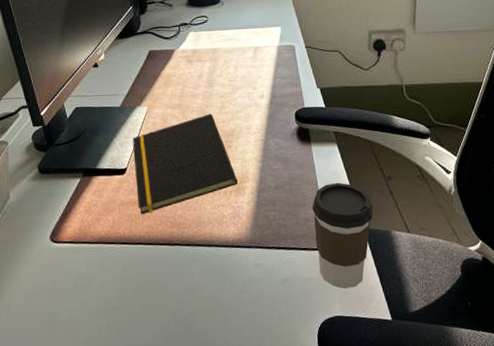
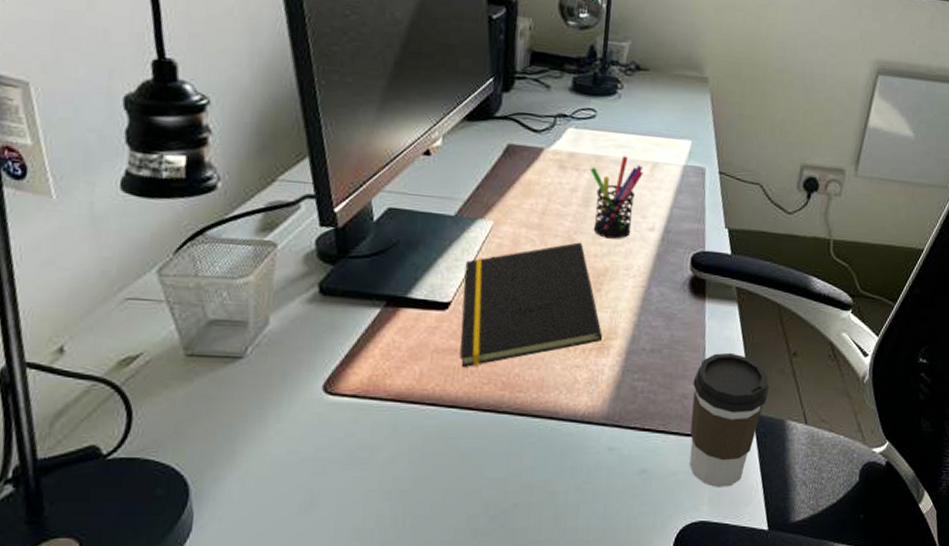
pen holder: none [209,46,249,108] -> present [589,156,643,239]

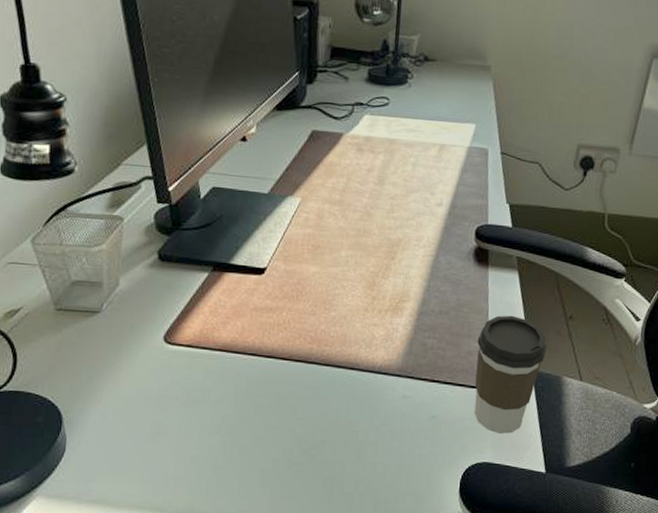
notepad: present [460,242,603,367] -> none [275,216,397,324]
pen holder: present [589,156,643,239] -> none [384,139,432,214]

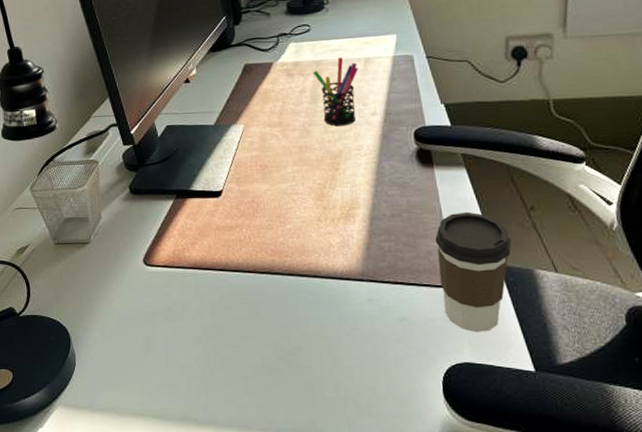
pen holder: none [384,139,432,214] -> present [312,57,358,127]

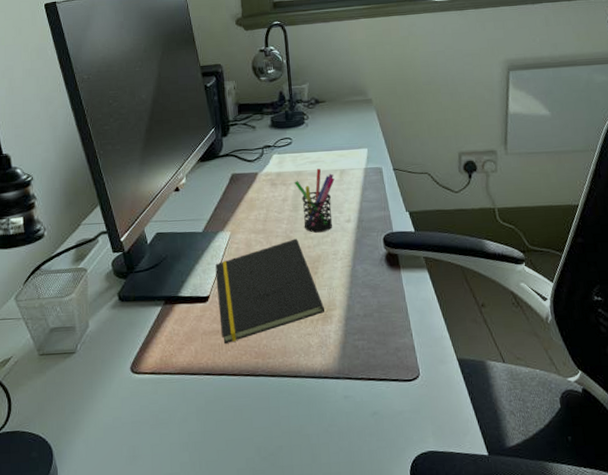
notepad: none [228,132,348,239] -> present [215,238,325,343]
coffee cup: present [435,211,512,332] -> none [402,310,467,422]

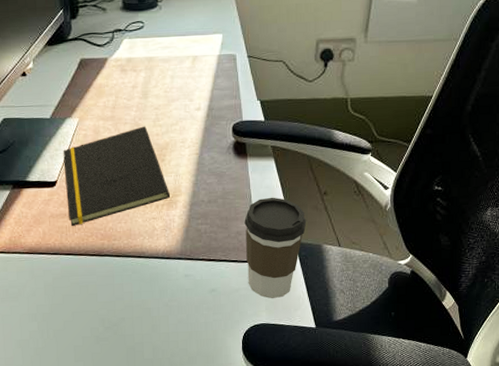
pen holder: present [294,168,335,233] -> none [144,54,187,121]
coffee cup: none [402,310,467,422] -> present [244,197,307,298]

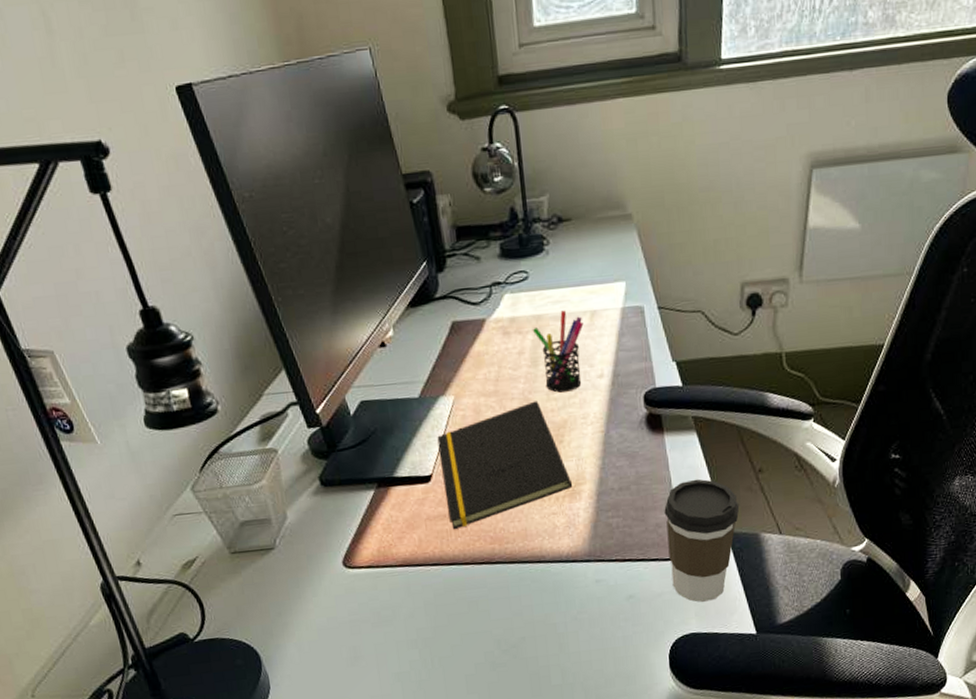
pen holder: none [144,54,187,121] -> present [532,310,584,393]

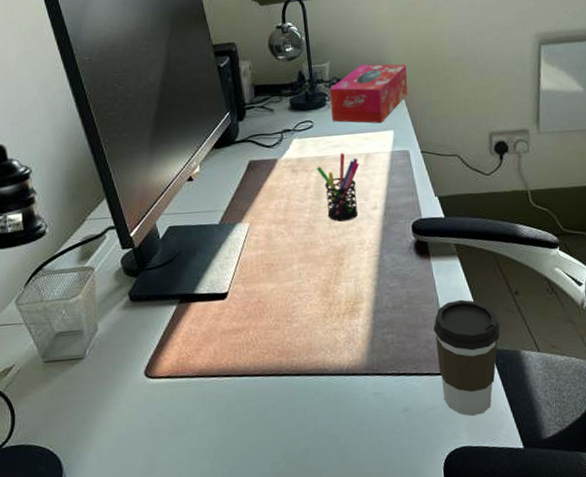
notepad: present [437,401,573,529] -> none [233,228,352,342]
tissue box: none [548,196,645,273] -> present [329,64,408,124]

